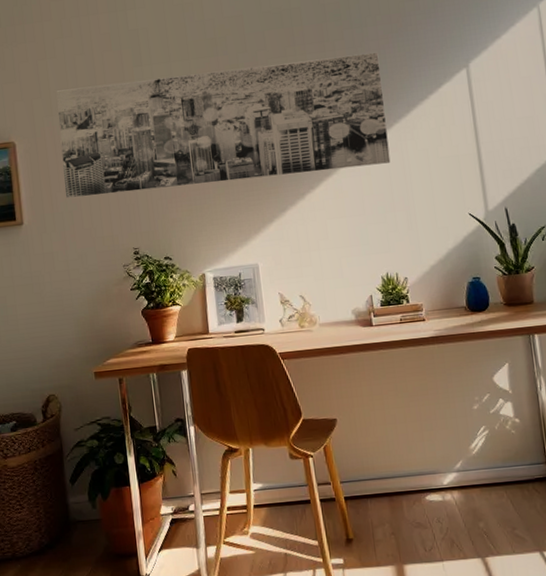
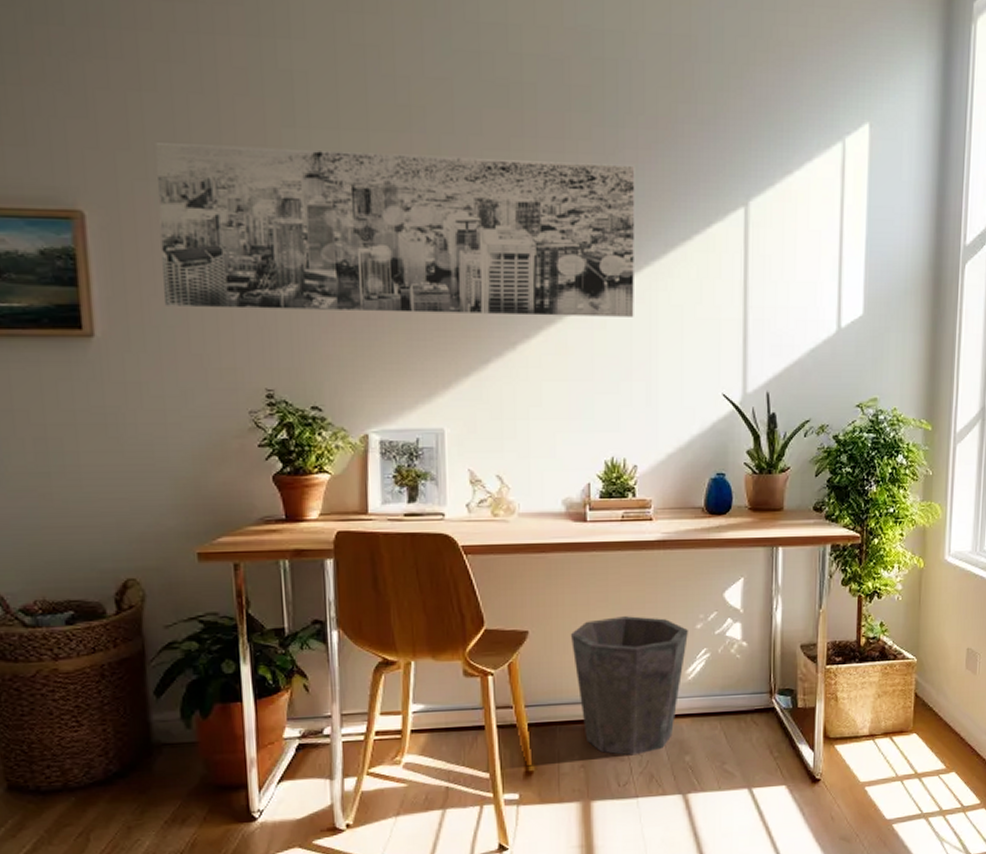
waste bin: none [370,401,468,524] -> present [570,616,688,756]

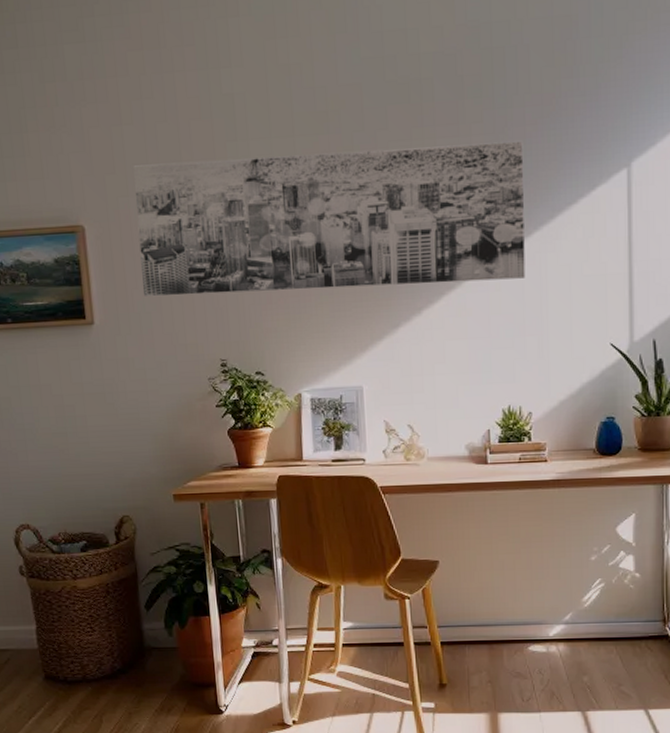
waste bin: present [570,616,688,756] -> none [475,548,583,674]

